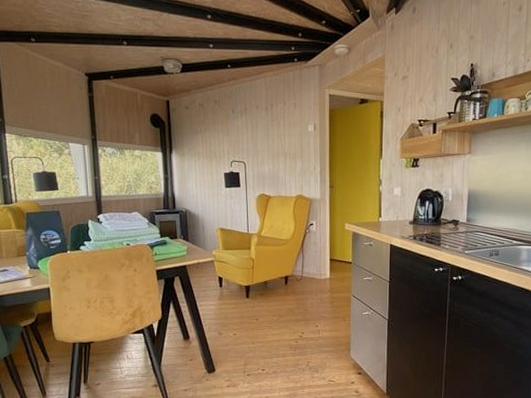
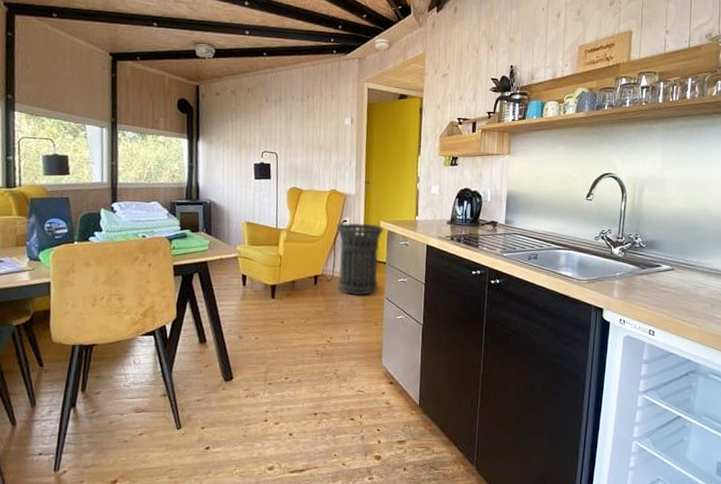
trash can: none [304,225,349,294] -> present [336,222,384,296]

